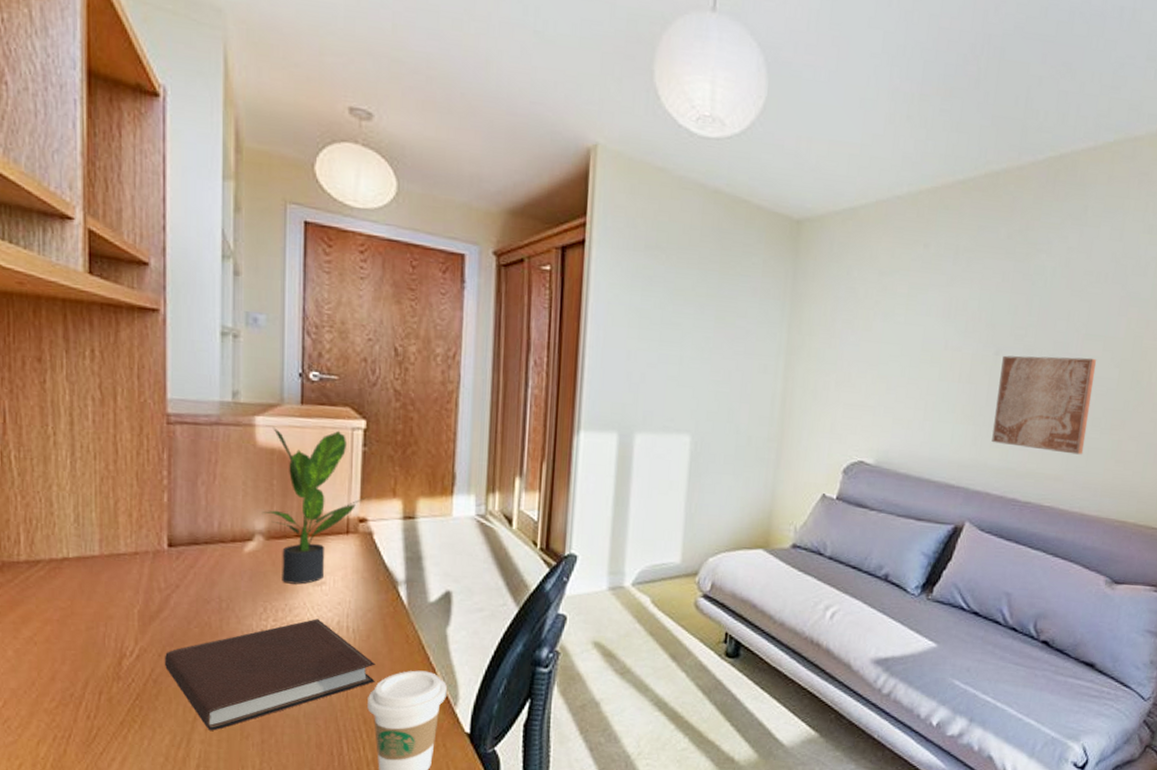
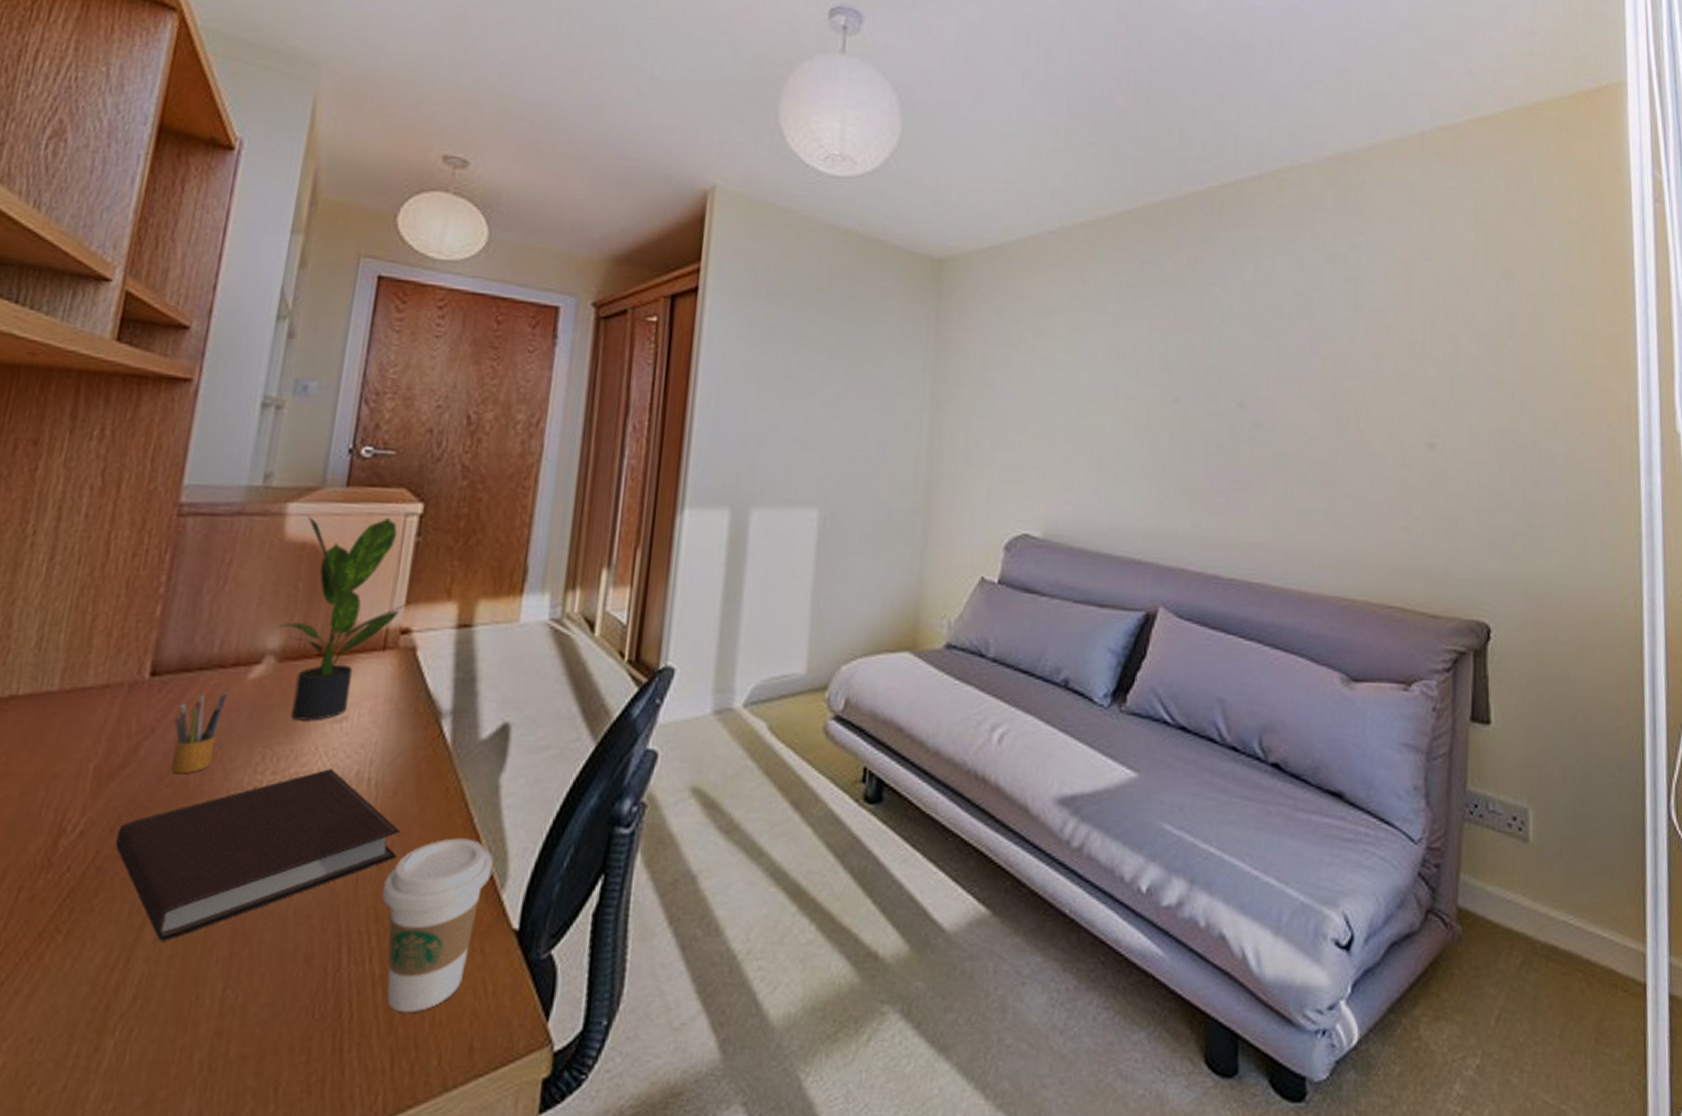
pencil box: none [193,559,230,619] -> present [171,689,228,775]
wall art: present [992,355,1097,455] -> none [1181,402,1293,518]

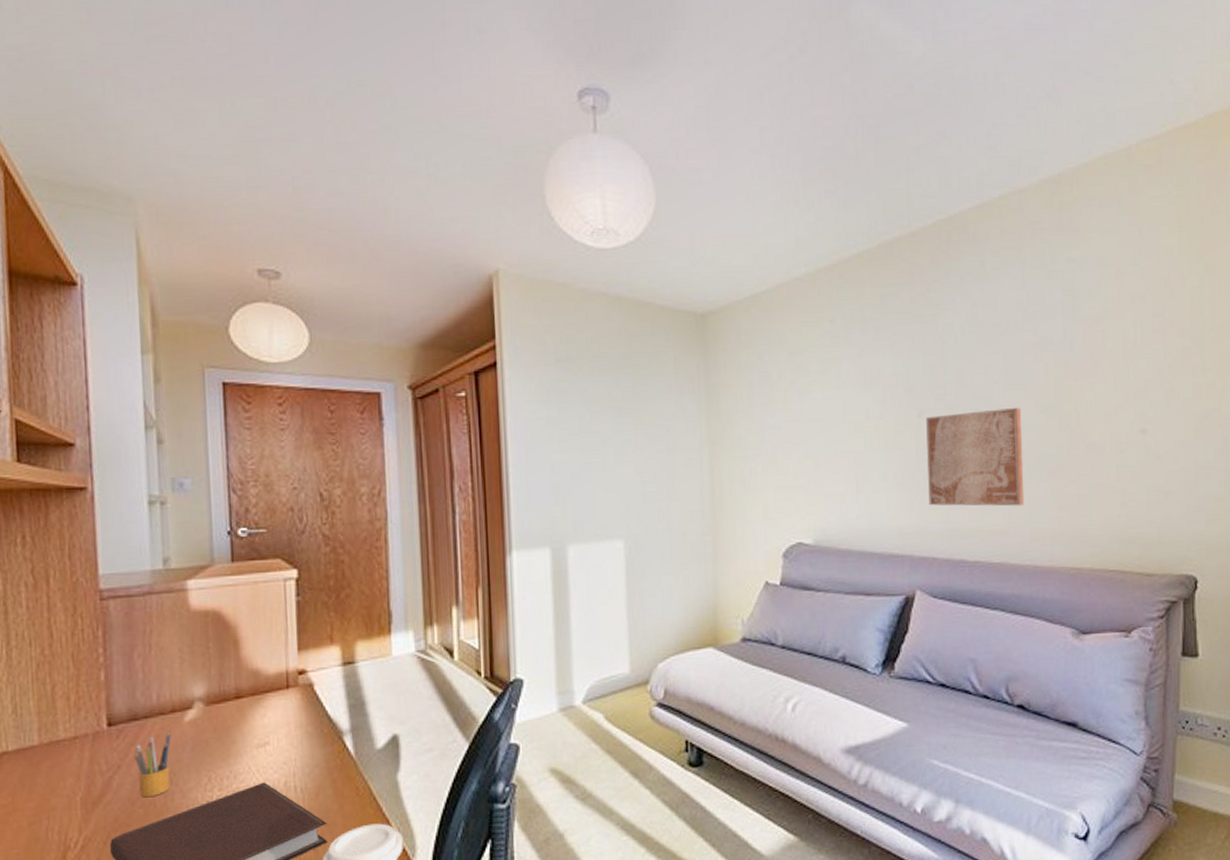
potted plant: present [280,516,414,721] -> none [201,583,304,749]
wall art: none [1181,402,1293,518] -> present [926,407,1025,506]

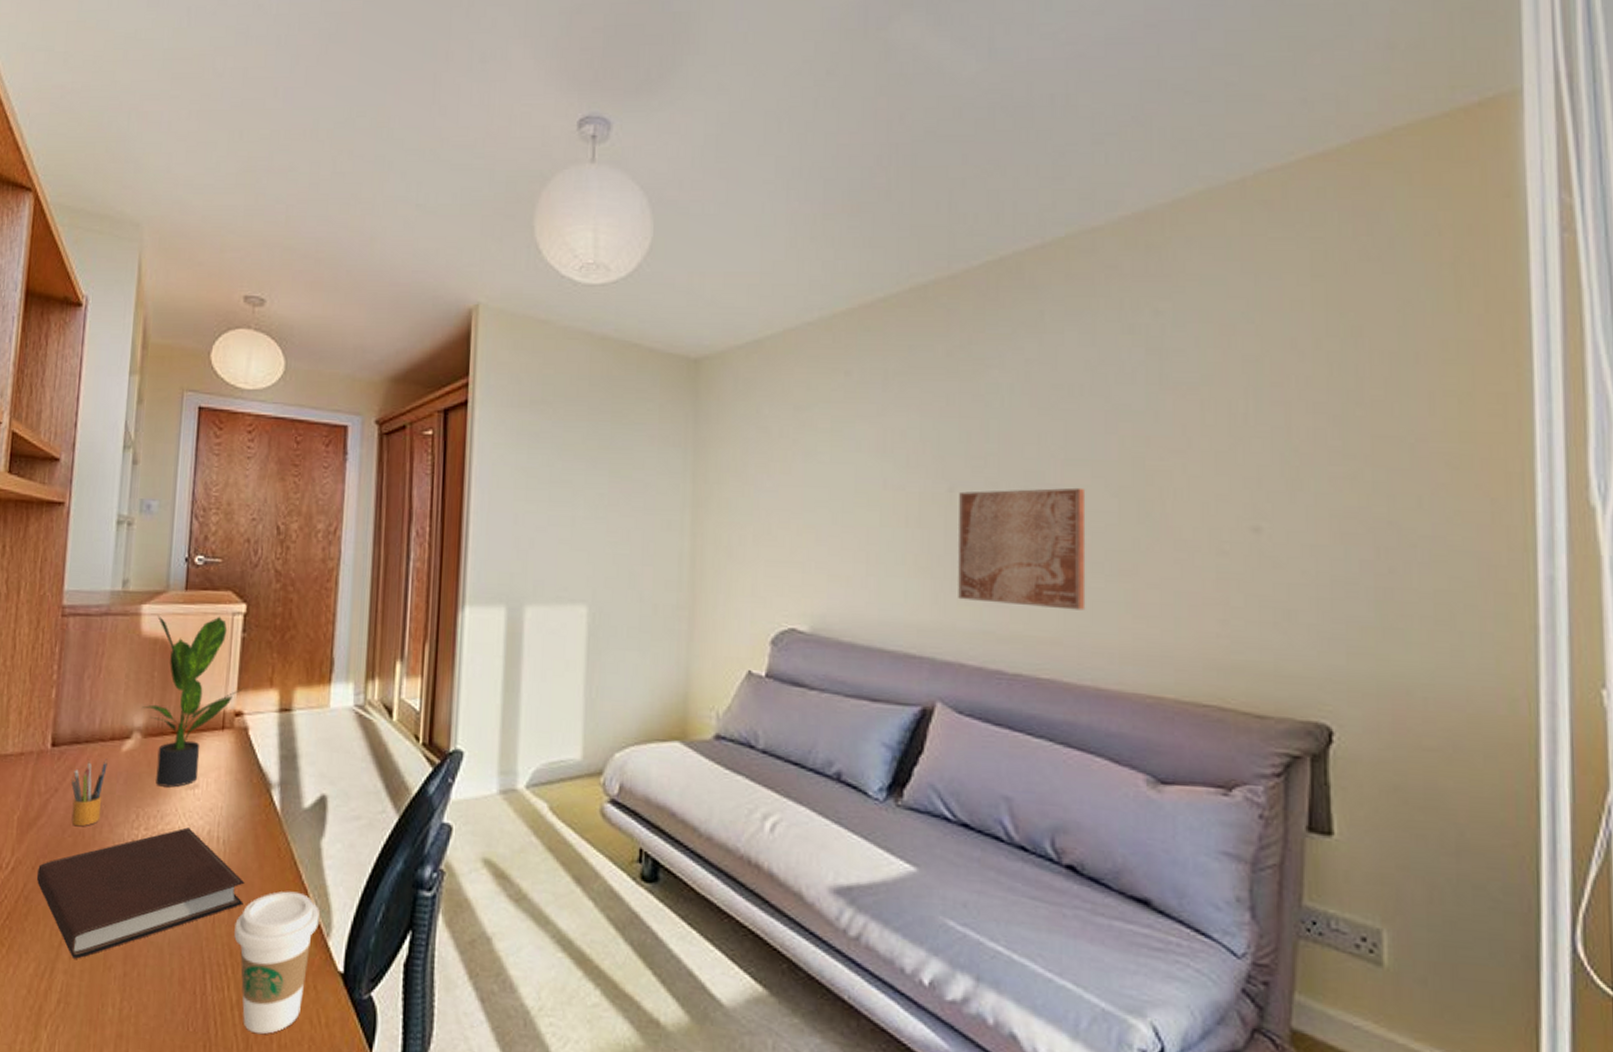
potted plant: none [201,583,304,749] -> present [142,615,244,788]

